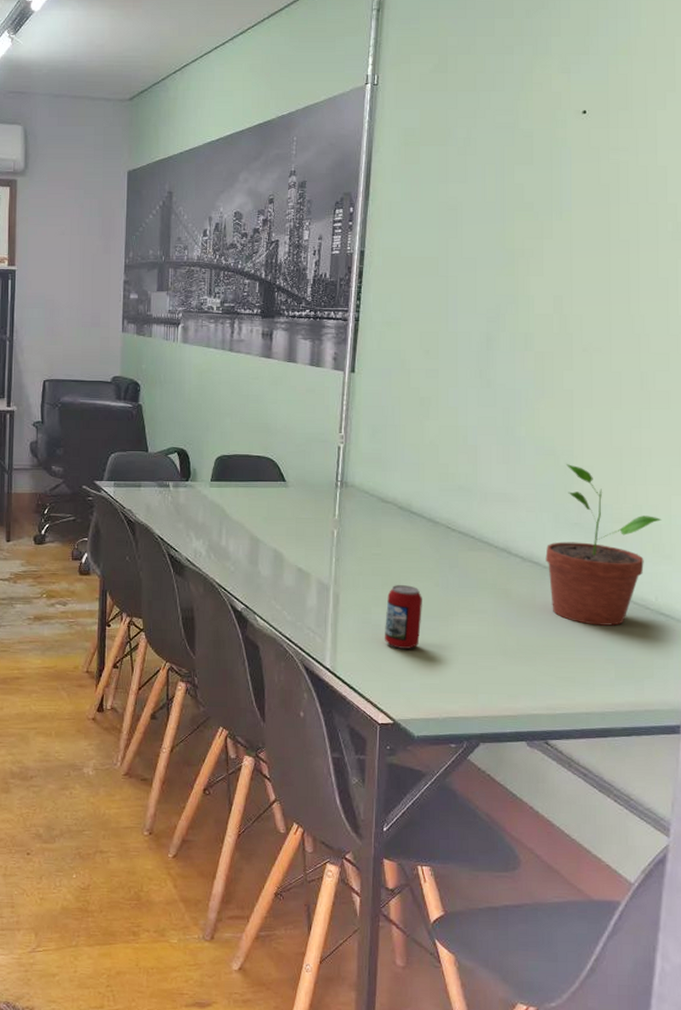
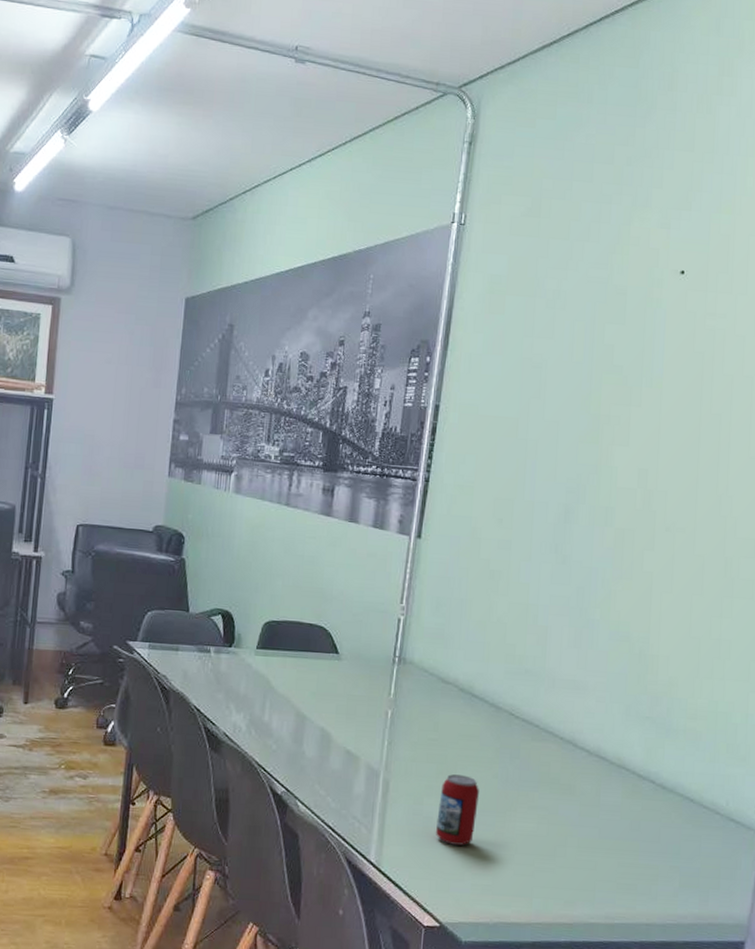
potted plant: present [545,464,662,626] -> none [613,652,738,831]

